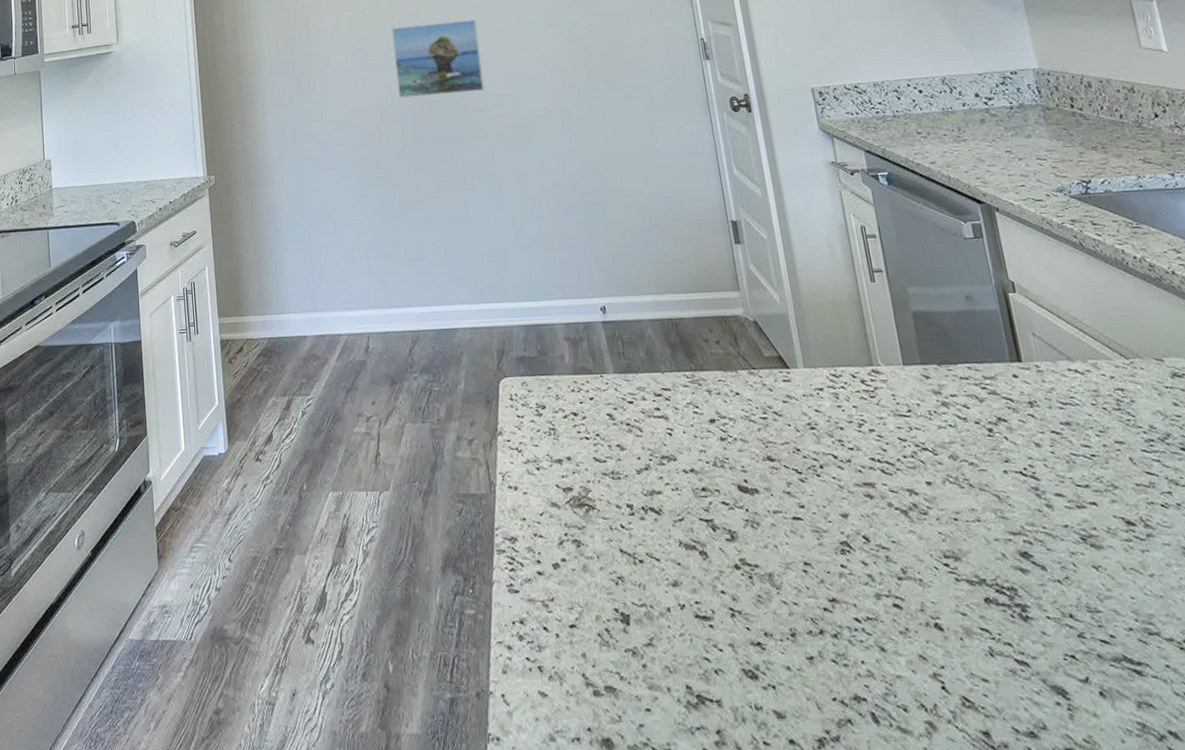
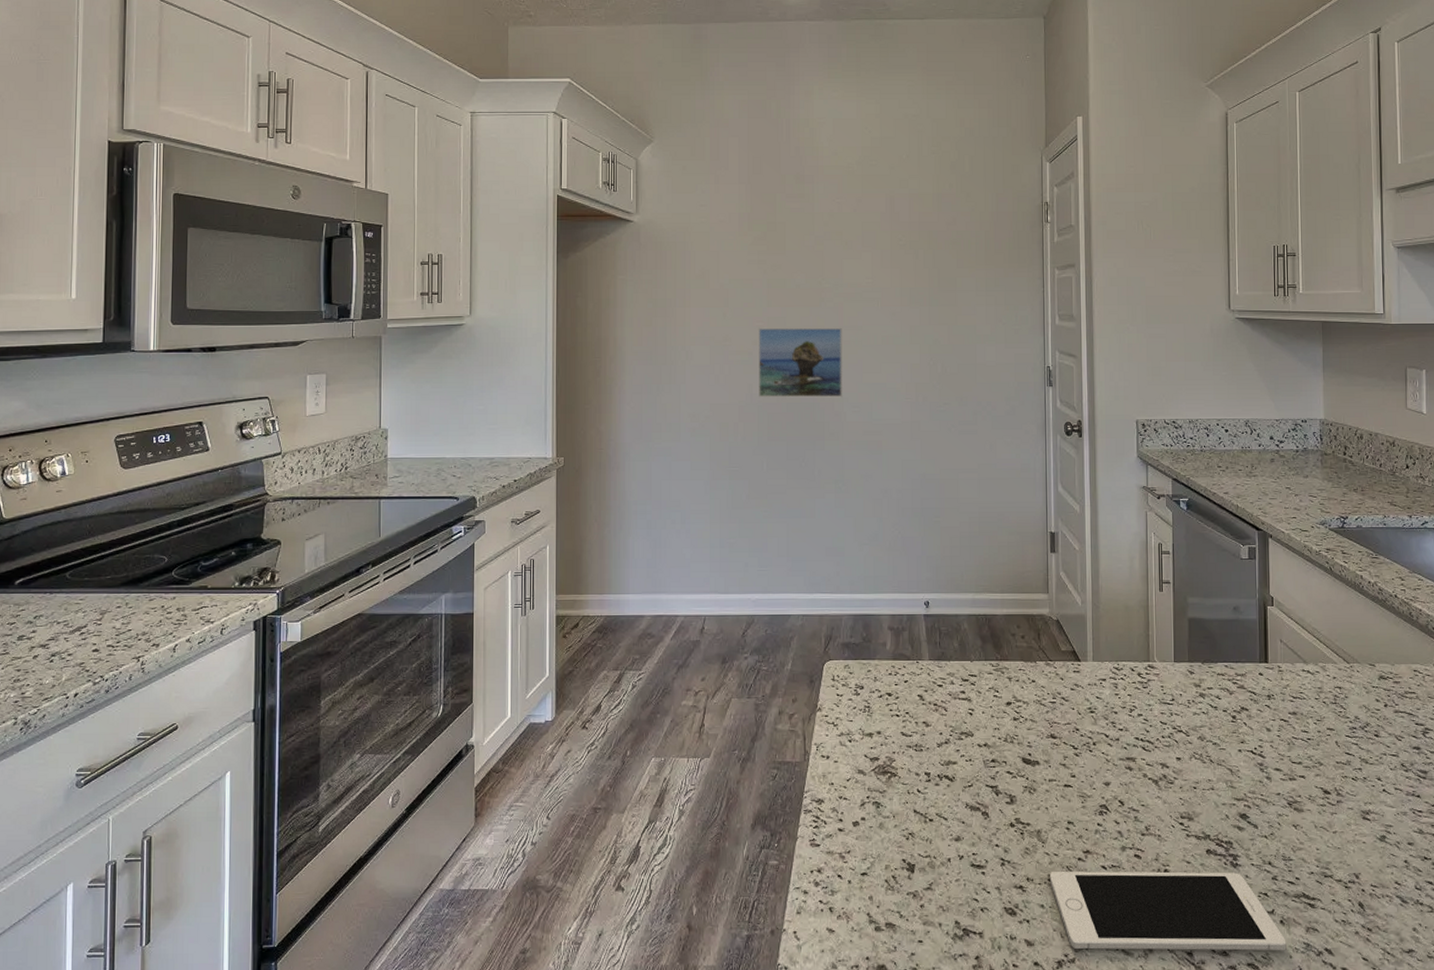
cell phone: none [792,625,1115,733] -> present [1050,871,1287,951]

